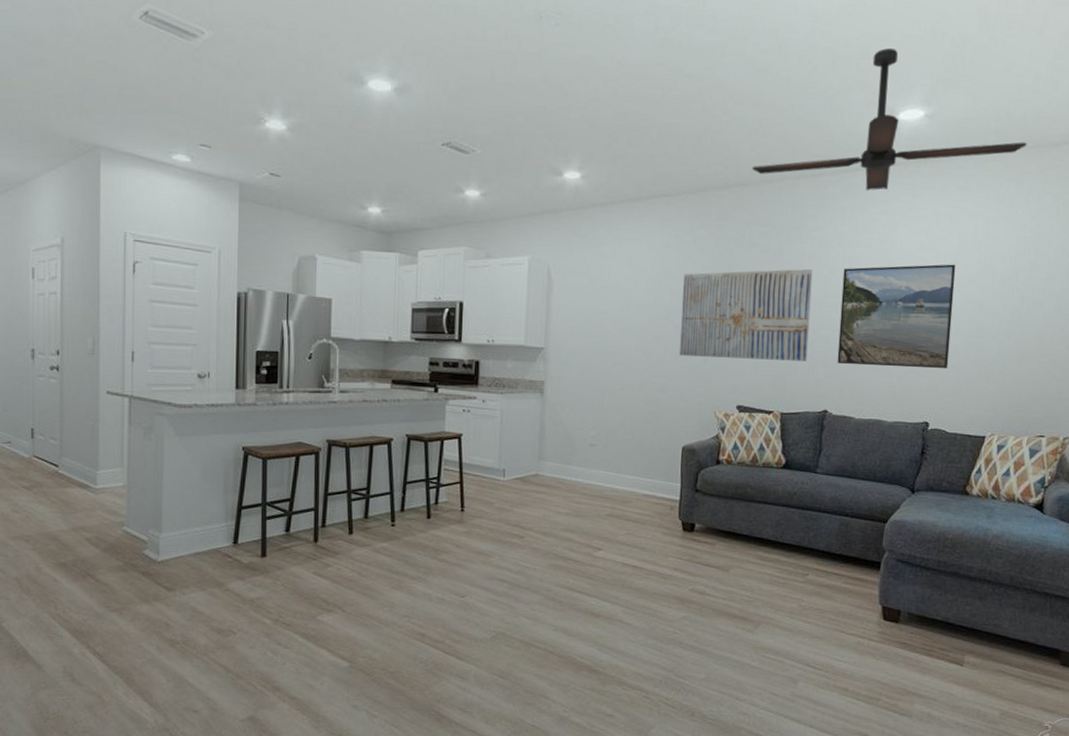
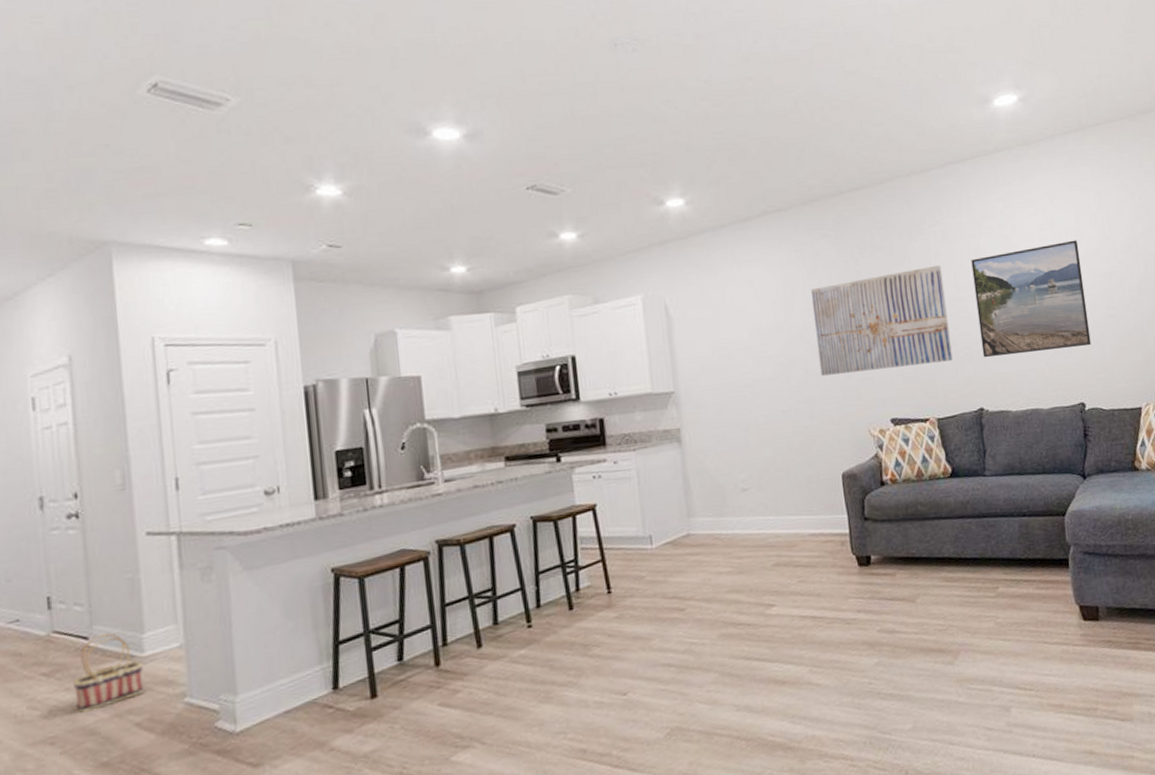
basket: none [44,465,95,522] -> present [72,633,145,713]
ceiling fan: present [752,48,1027,191] -> none [861,39,1118,180]

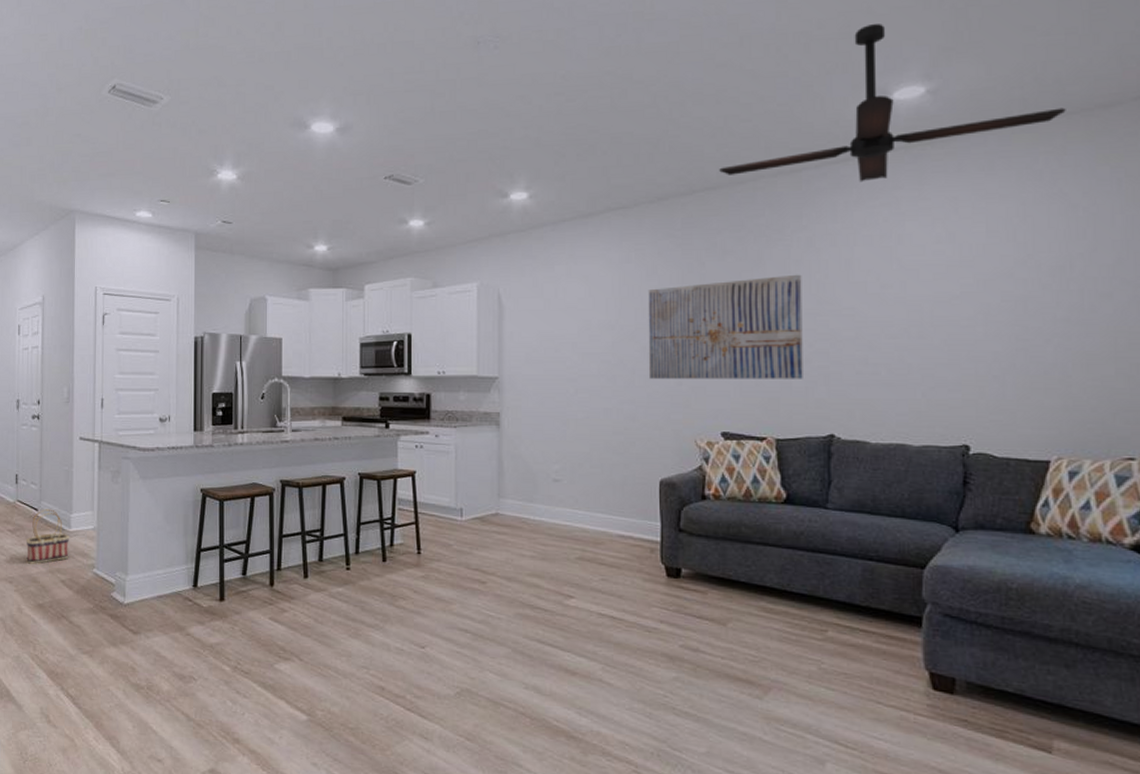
ceiling fan: none [861,39,1118,180] -> present [719,24,1066,182]
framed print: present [971,240,1092,358] -> none [840,256,988,381]

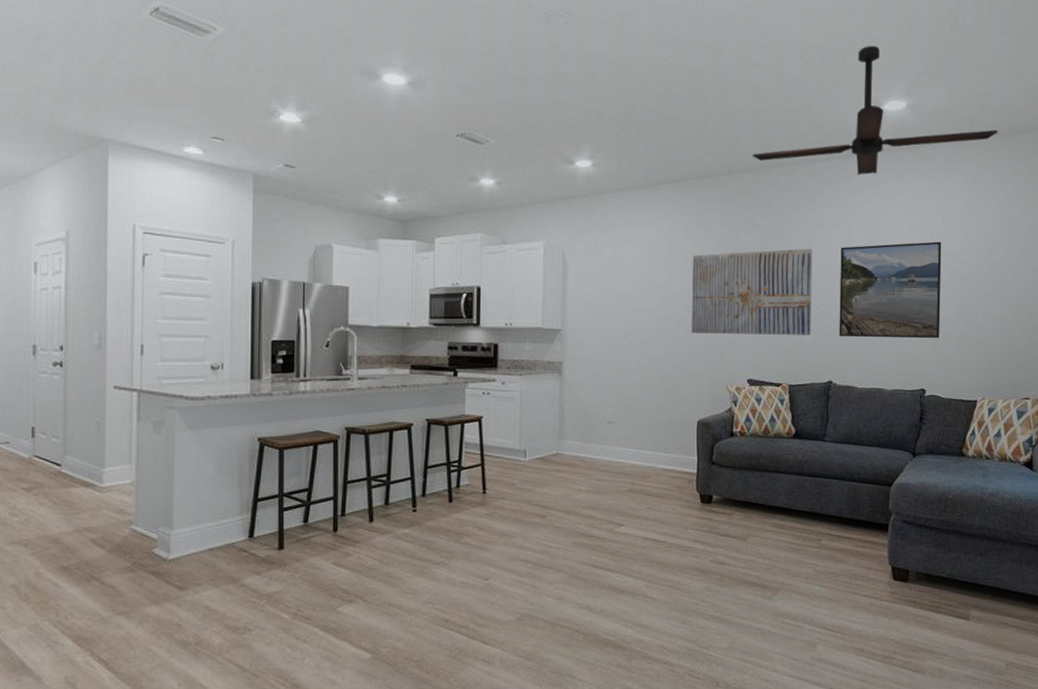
basket: present [26,509,69,564] -> none [45,464,101,524]
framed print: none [840,256,988,381] -> present [839,241,942,339]

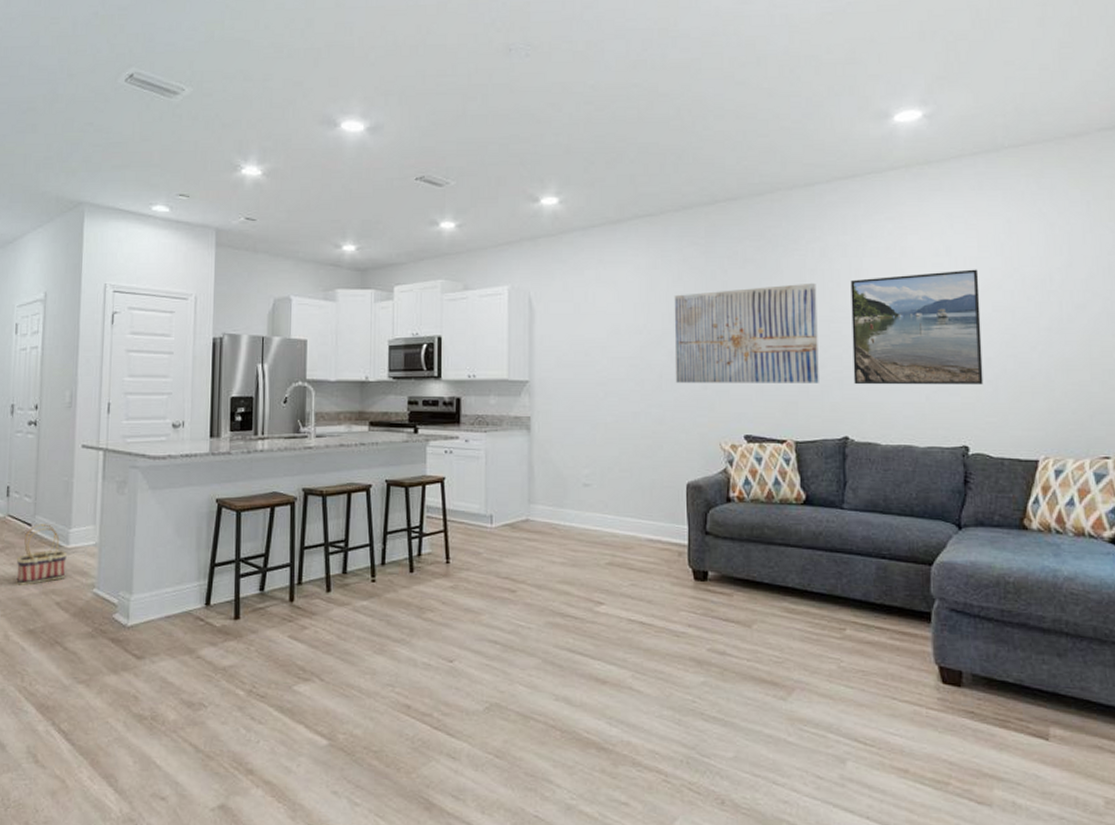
basket: none [45,464,101,524] -> present [16,524,67,585]
ceiling fan: present [753,46,998,176] -> none [739,52,1042,198]

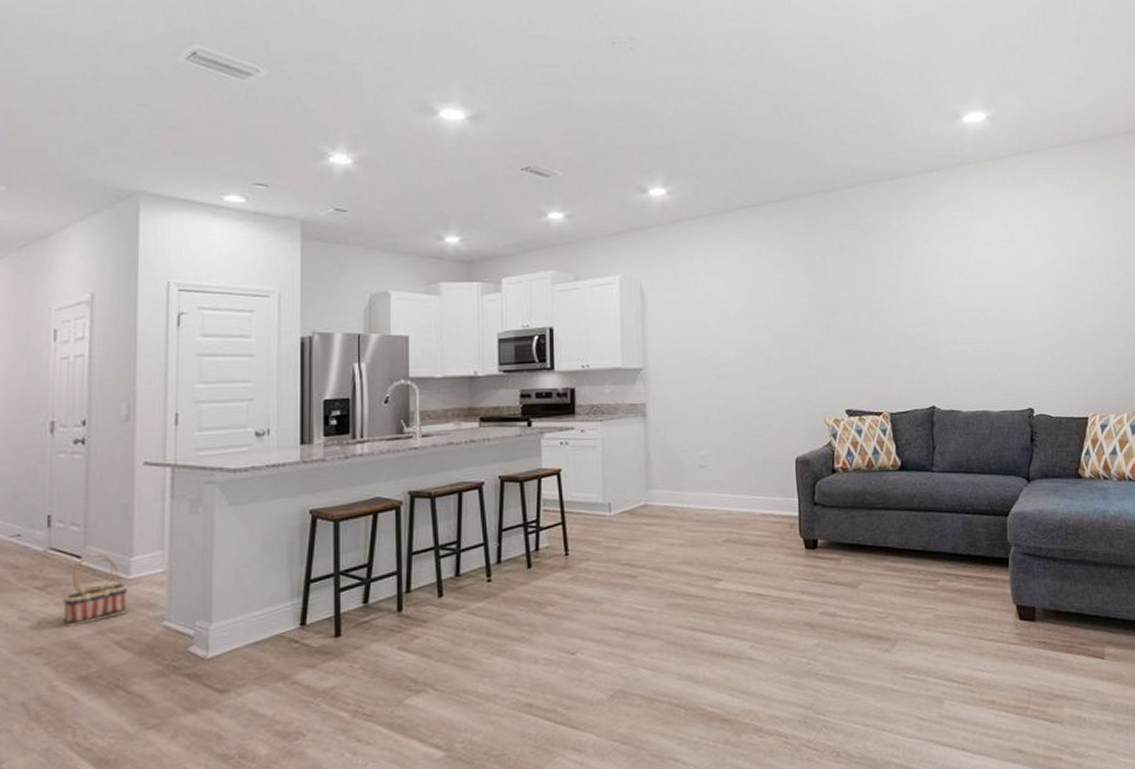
wall art: present [674,282,819,383] -> none [778,267,909,364]
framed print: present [850,269,984,385] -> none [932,253,1043,359]

